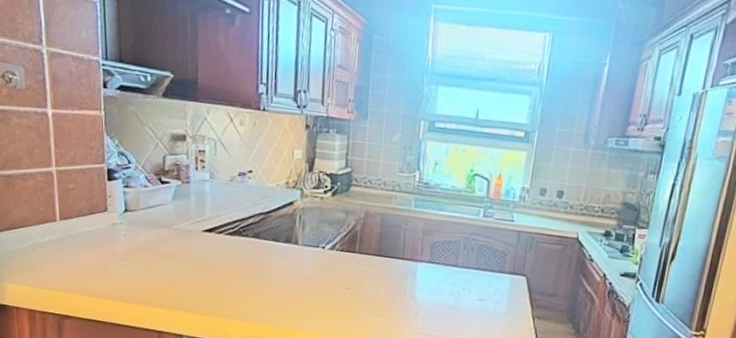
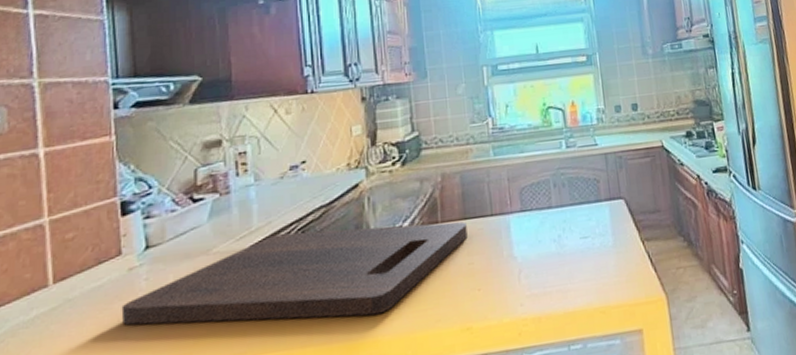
cutting board: none [106,226,379,312] -> present [121,221,468,325]

